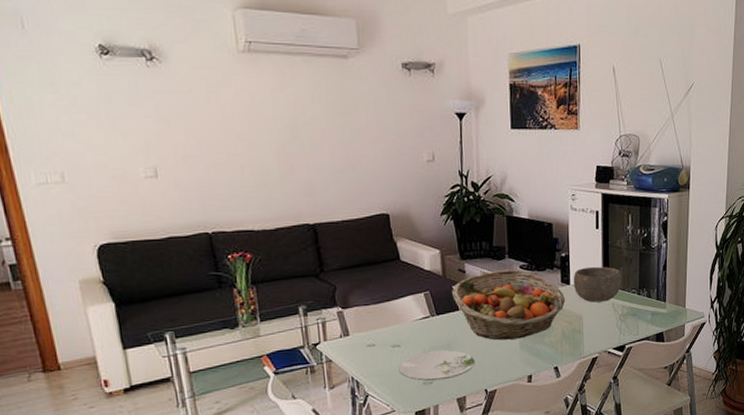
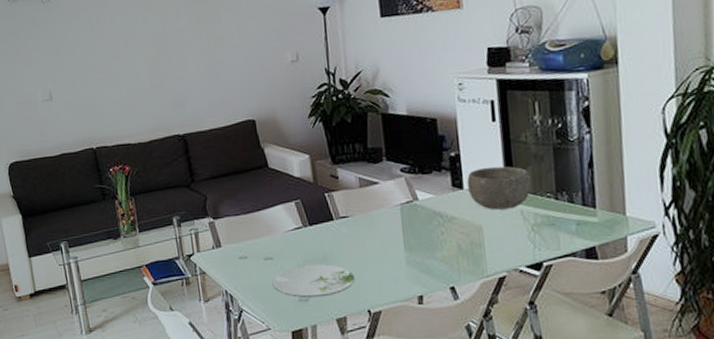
fruit basket: present [452,269,566,341] -> none [325,173,460,254]

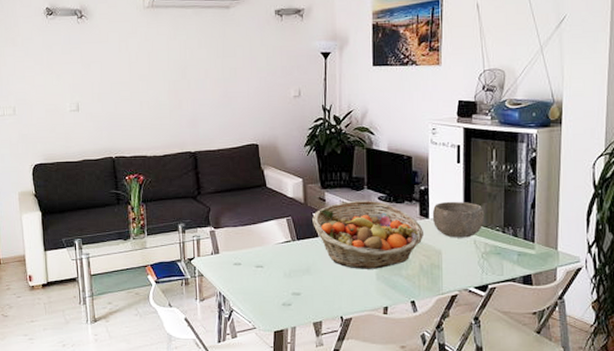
plate: present [272,264,355,298] -> none [261,275,332,303]
fruit basket: none [325,173,460,254] -> present [312,200,425,269]

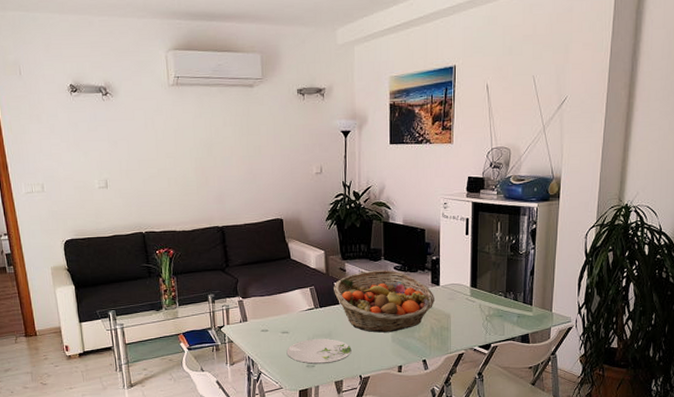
plate: none [261,275,332,303] -> present [286,339,352,365]
bowl: present [432,201,485,238] -> none [442,269,489,303]

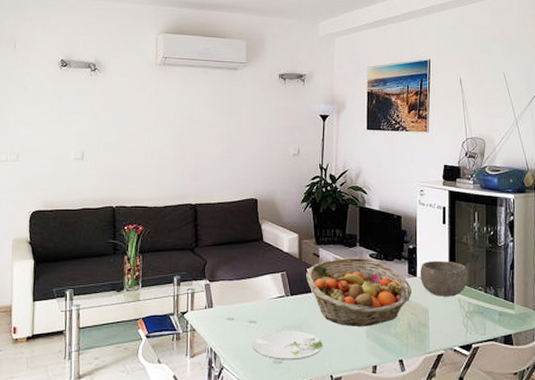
bowl: none [442,269,489,303] -> present [420,260,468,297]

